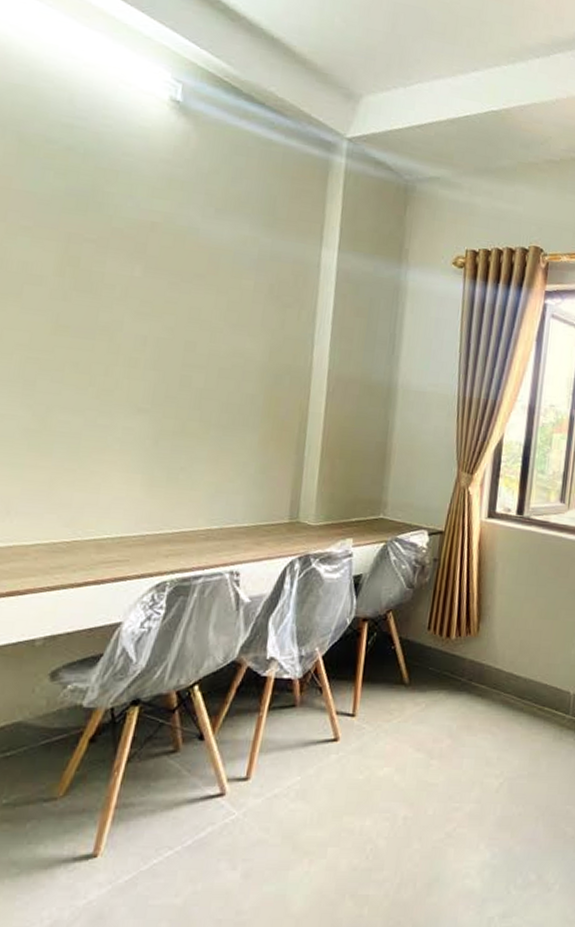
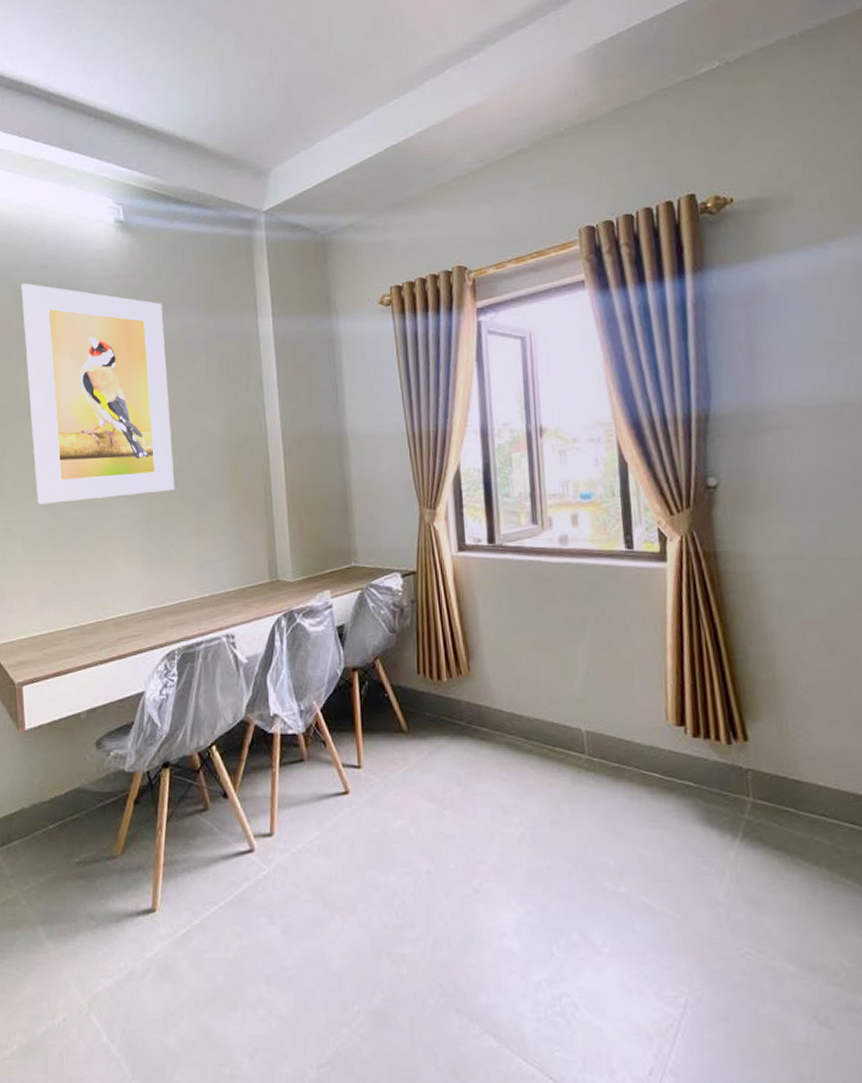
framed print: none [15,138,214,411] -> present [21,283,175,504]

